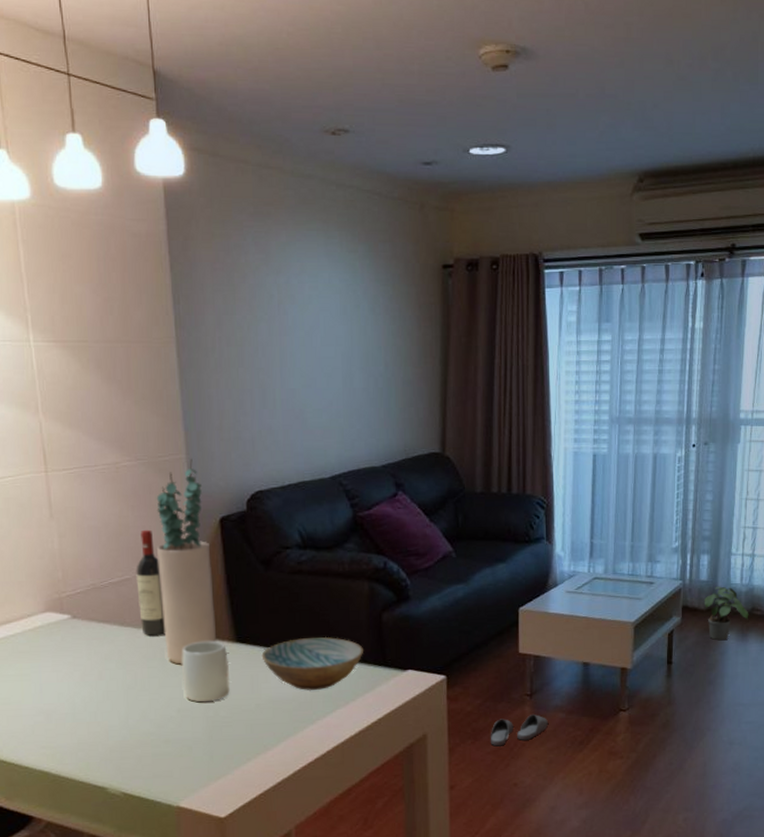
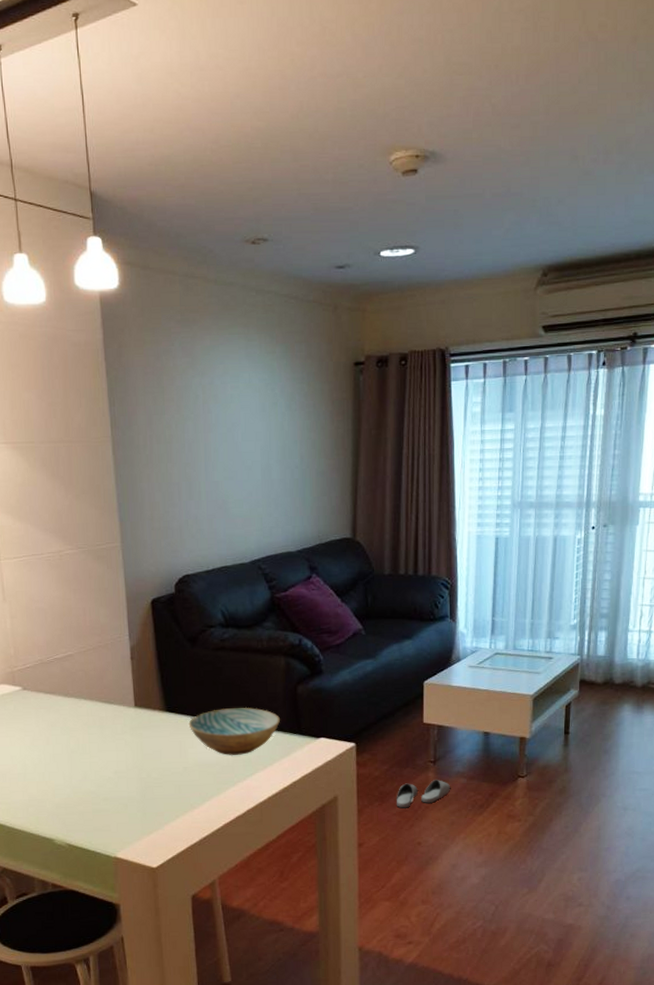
wine bottle: present [136,529,166,636] -> none [77,610,104,705]
vase: present [156,458,217,665] -> none [95,546,149,731]
mug: present [181,641,230,703] -> none [118,710,161,765]
potted plant: present [704,586,749,641] -> none [600,661,645,713]

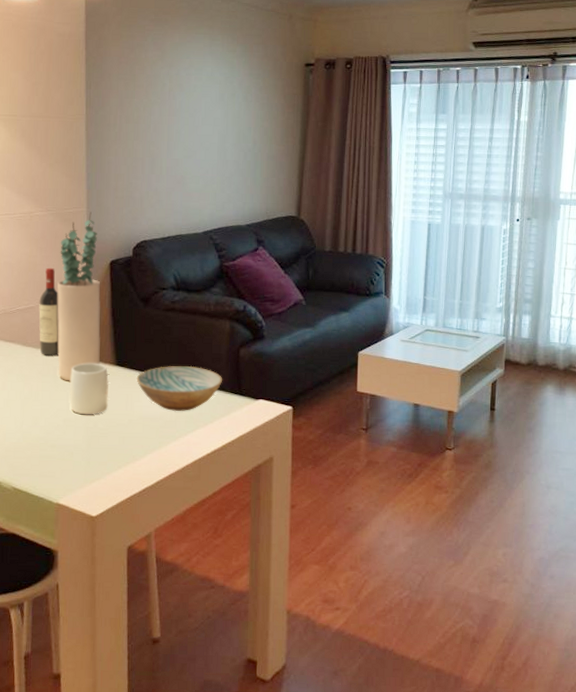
wine bottle: none [77,610,104,705] -> present [39,267,60,355]
vase: none [95,546,149,731] -> present [57,211,101,381]
mug: none [118,710,161,765] -> present [70,363,110,415]
slippers: present [396,780,450,809] -> none [328,447,381,473]

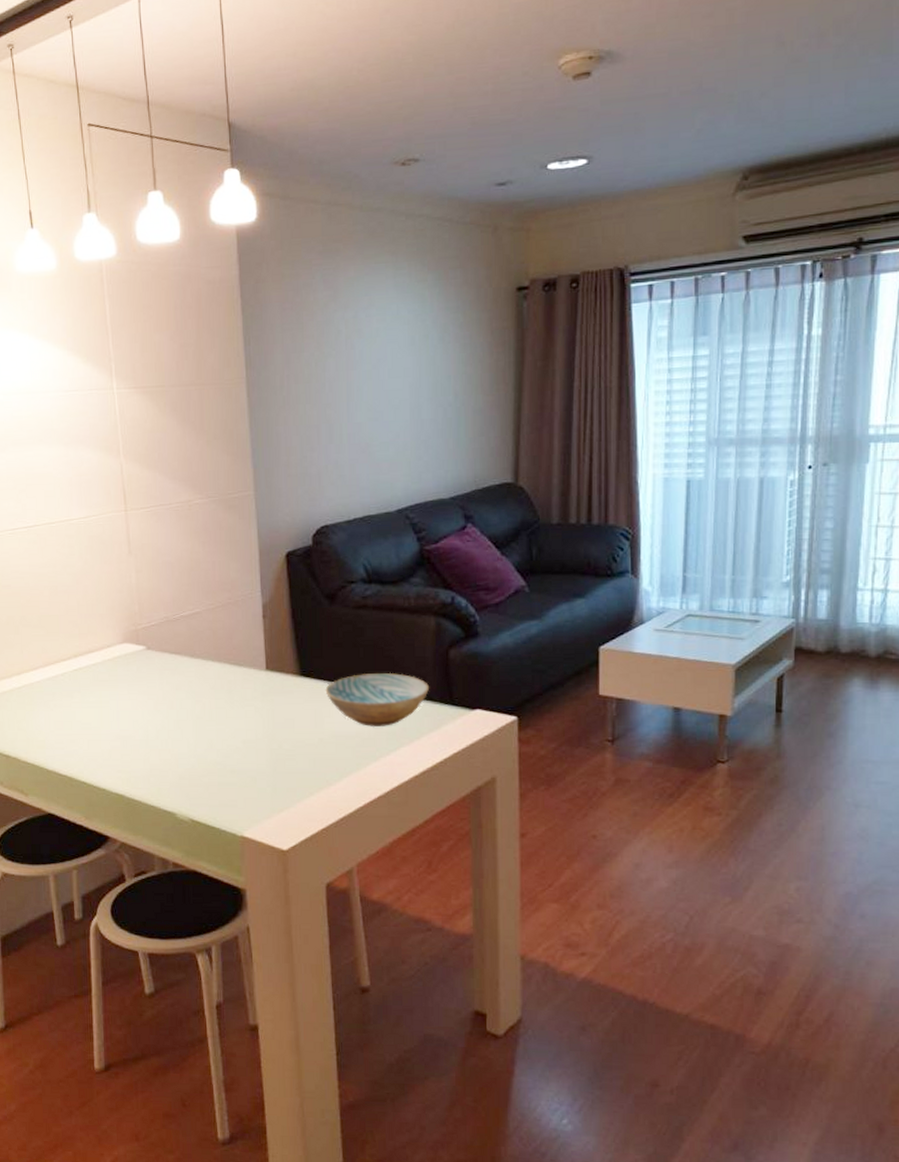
wine bottle: present [39,267,60,355] -> none [206,564,233,667]
vase: present [57,211,101,381] -> none [225,495,282,697]
mug: present [70,363,110,415] -> none [247,674,294,735]

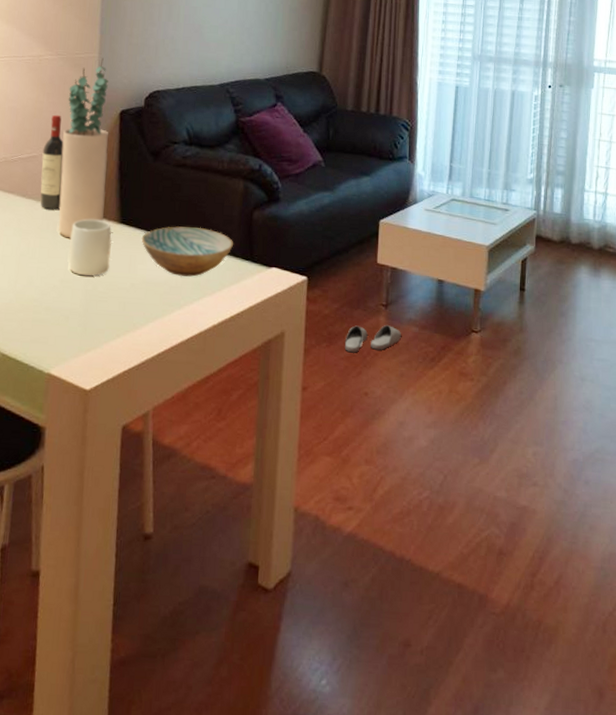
wine bottle: none [206,564,233,667] -> present [40,114,64,210]
vase: none [225,495,282,697] -> present [58,58,109,238]
mug: none [247,674,294,735] -> present [69,219,112,276]
slippers: none [565,762,632,794] -> present [344,325,401,353]

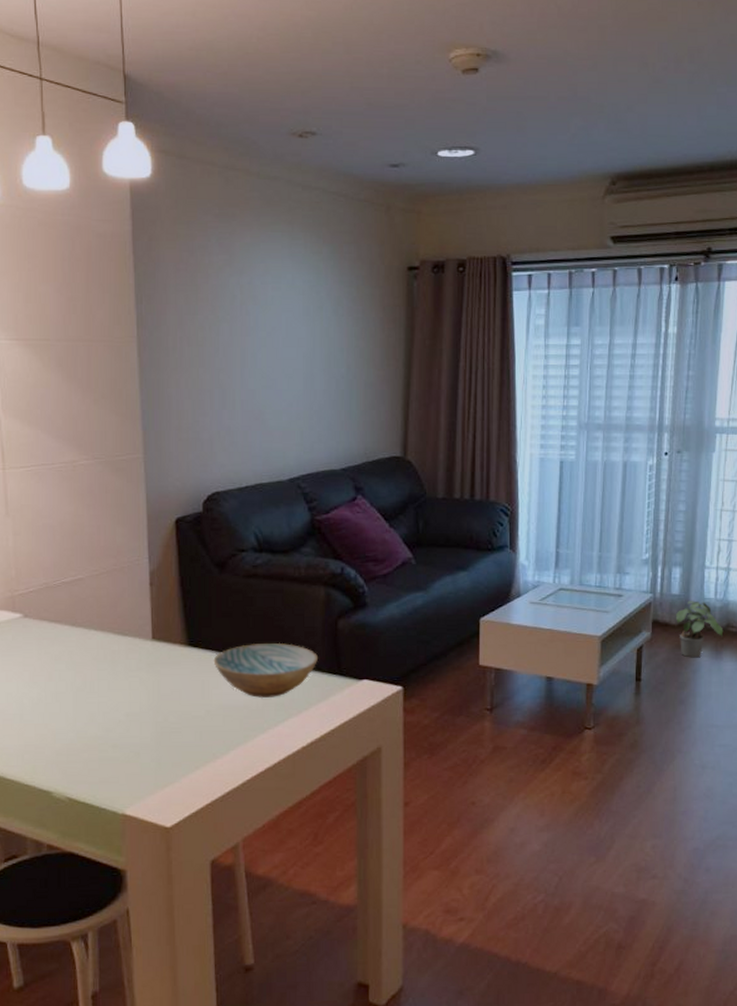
wine bottle: present [40,114,64,210] -> none [89,529,118,637]
vase: present [58,58,109,238] -> none [111,458,169,668]
mug: present [69,219,112,276] -> none [132,644,181,707]
slippers: present [344,325,401,353] -> none [447,730,508,762]
potted plant: none [557,220,602,274] -> present [675,601,724,658]

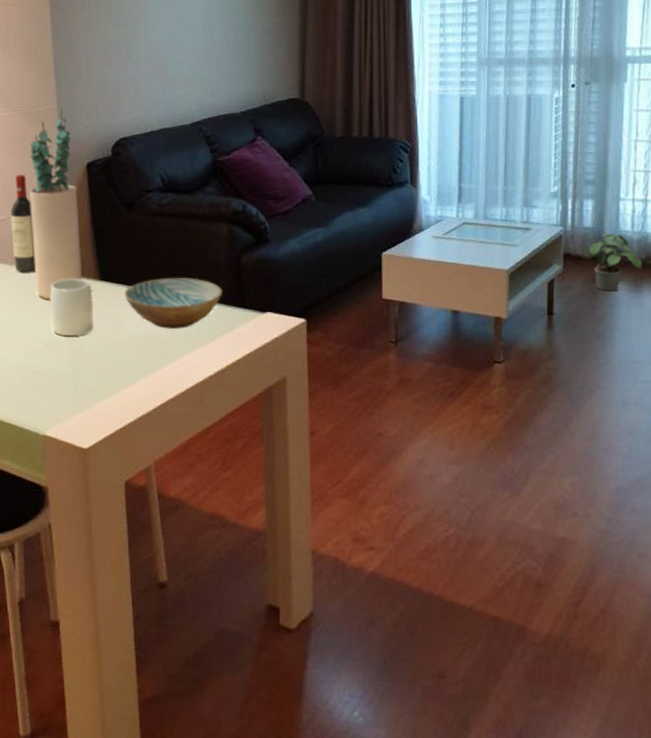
wine bottle: none [89,529,118,637] -> present [10,174,37,272]
vase: none [111,458,169,668] -> present [30,108,83,300]
mug: none [132,644,181,707] -> present [50,278,95,337]

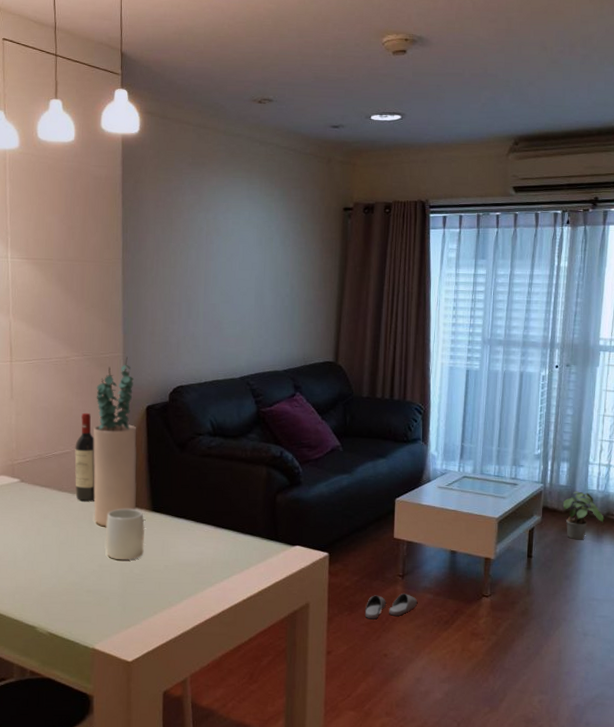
bowl: present [124,277,223,329] -> none [172,511,259,557]
slippers: none [352,363,414,394] -> present [364,594,417,620]

